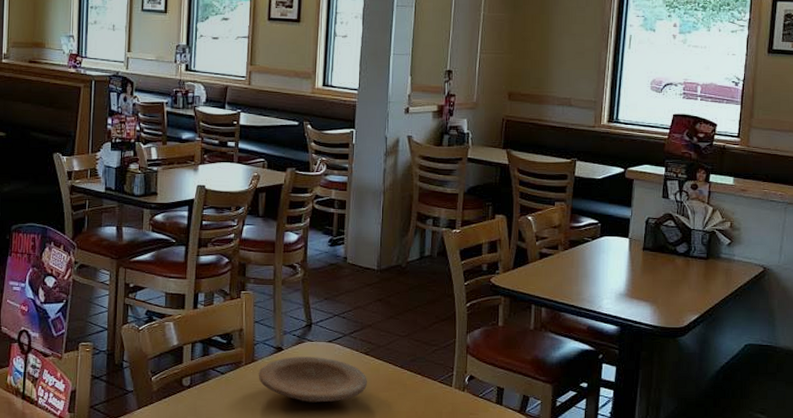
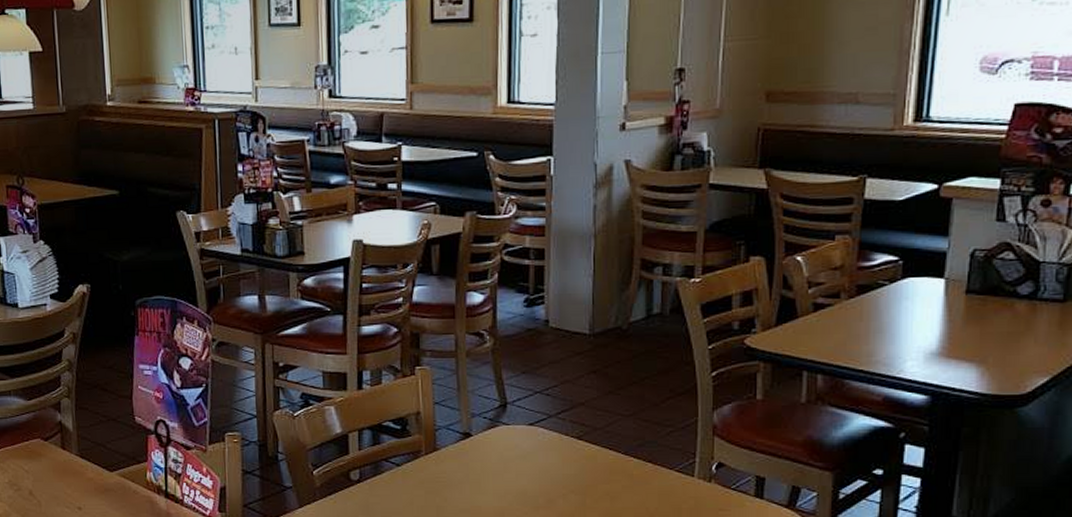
plate: present [258,356,367,403] -> none [442,443,581,498]

